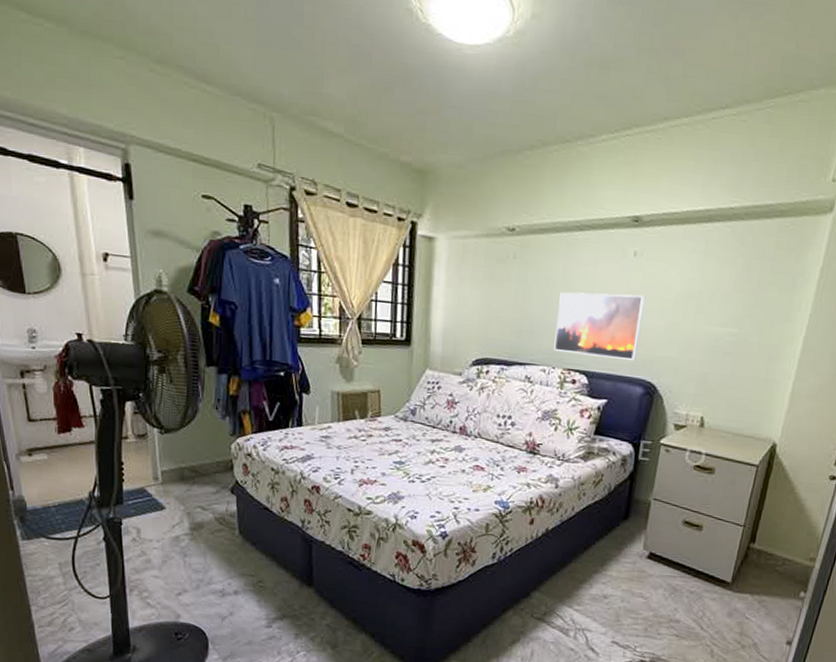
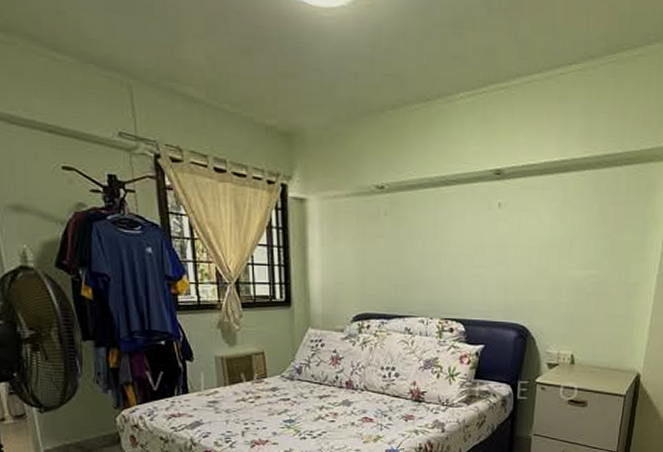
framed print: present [554,292,646,361] -> none [430,244,512,307]

